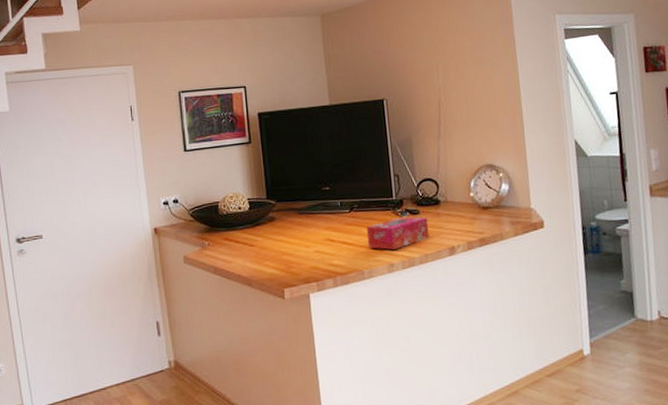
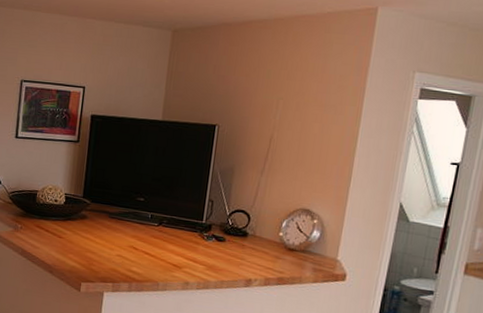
tissue box: present [366,216,430,250] -> none [168,241,232,270]

